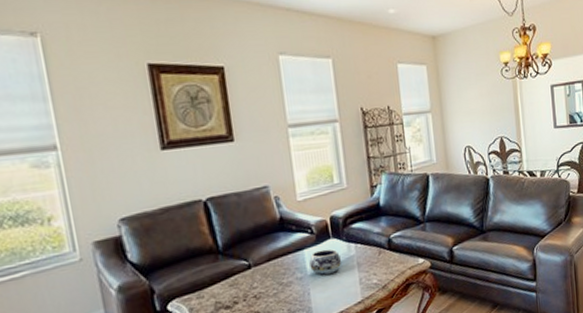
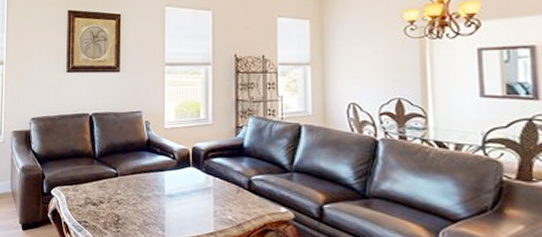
decorative bowl: present [309,249,341,276] -> none [168,175,198,200]

